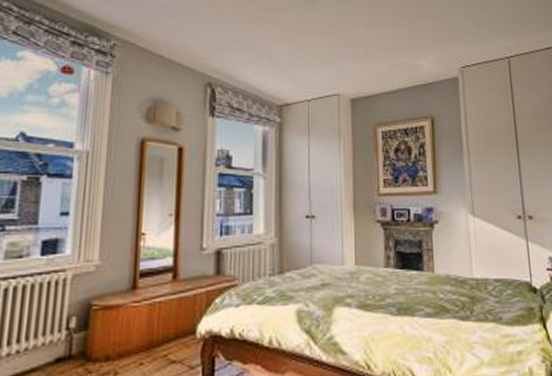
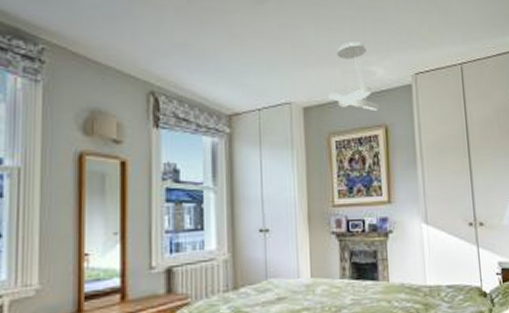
ceiling light fixture: none [376,36,426,102] -> present [329,41,380,110]

